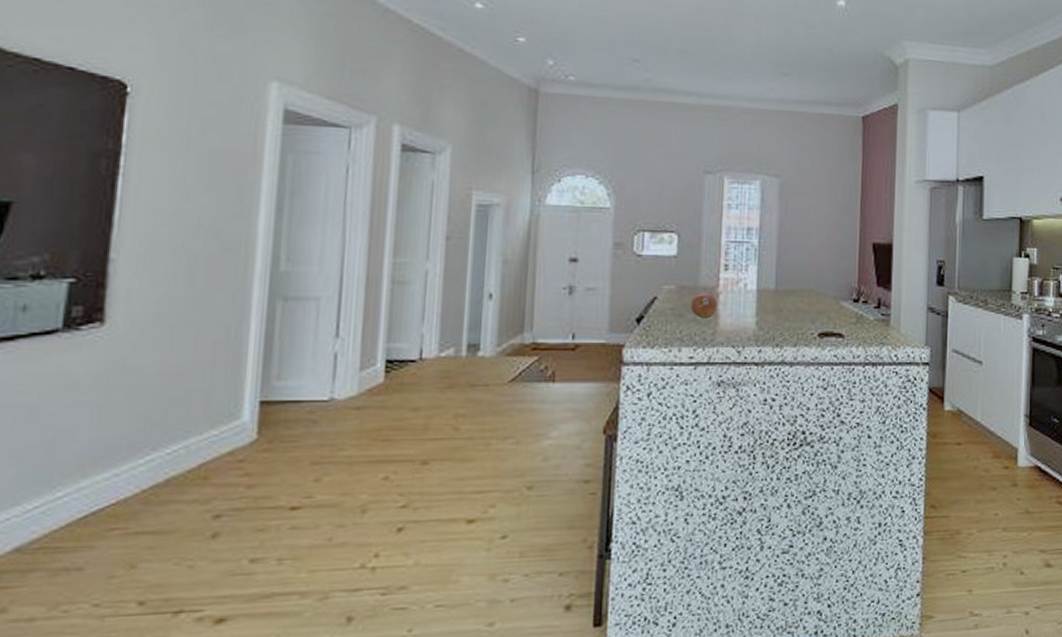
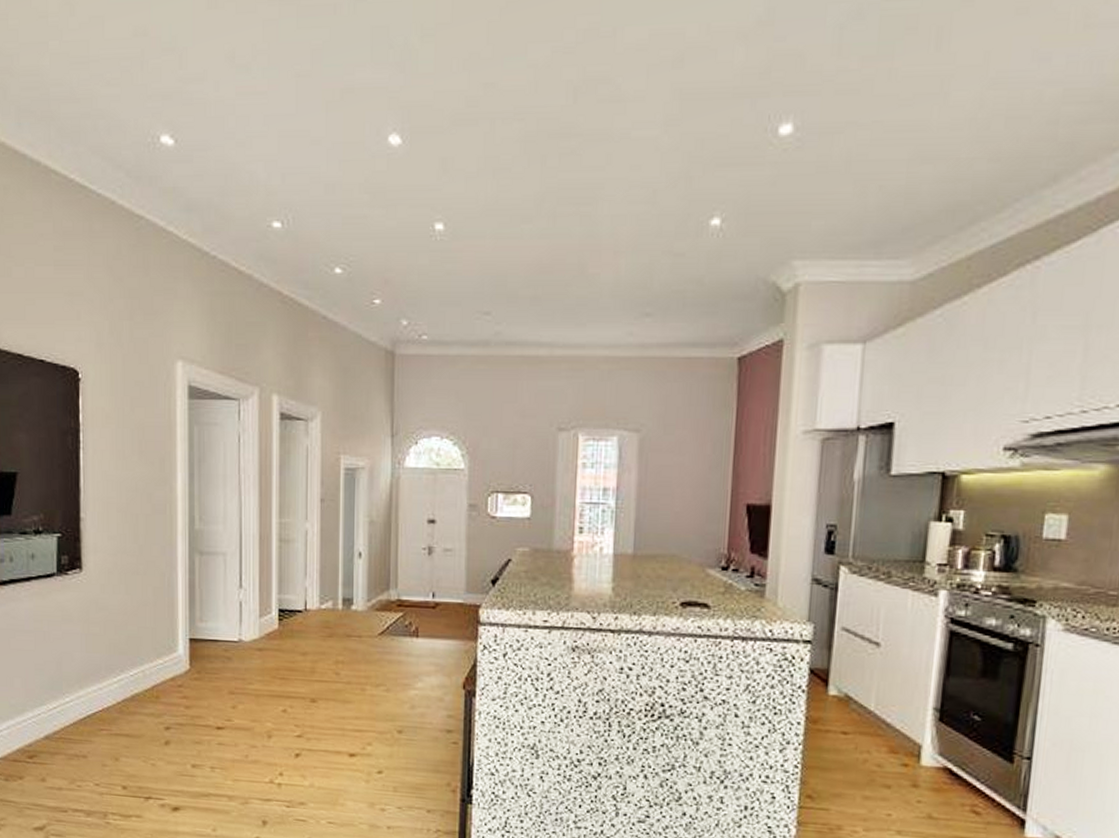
fruit: present [690,293,718,319] -> none [544,556,573,583]

